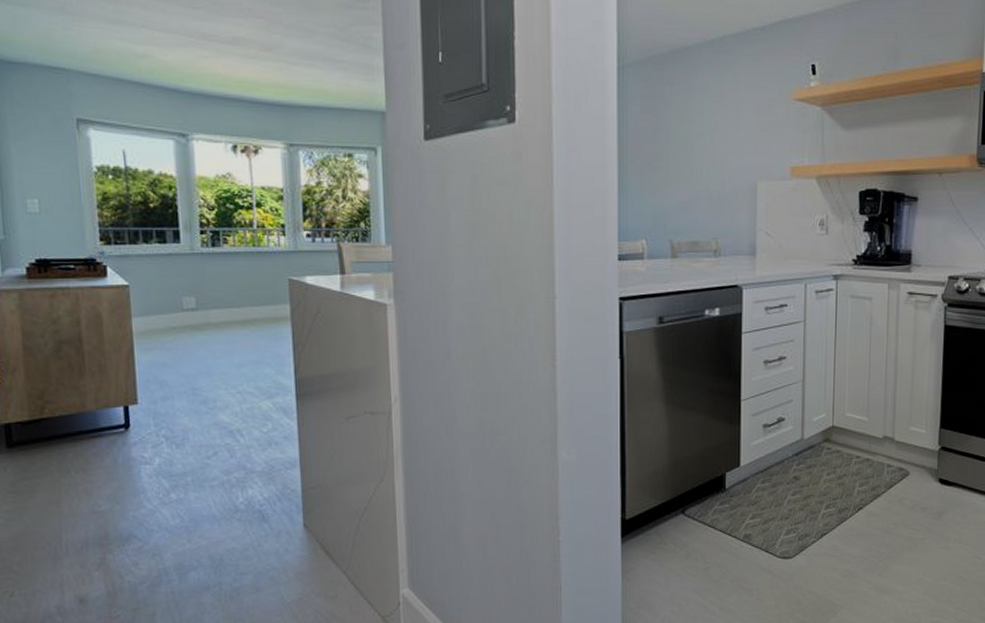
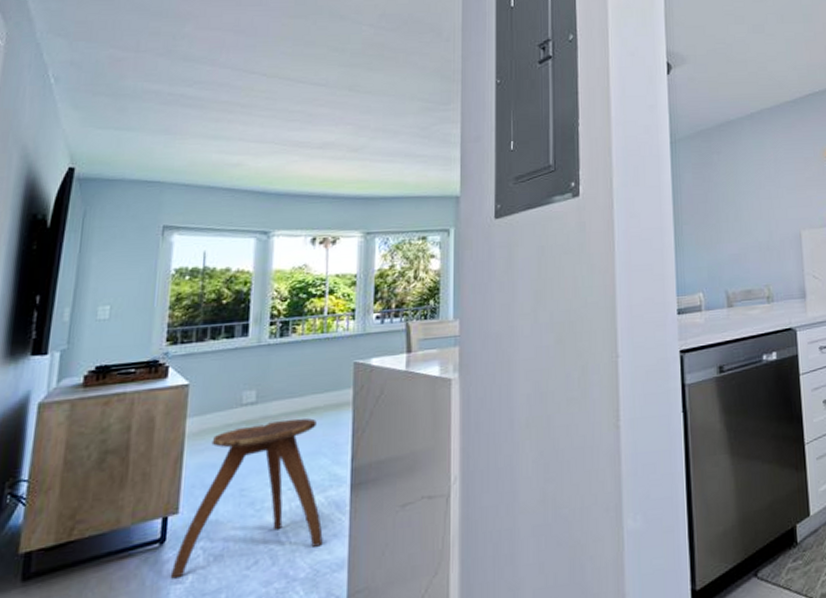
stool: none [139,328,275,460] -> present [170,418,323,579]

